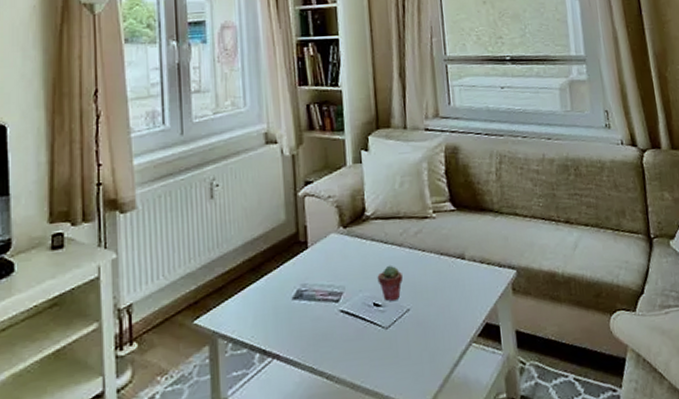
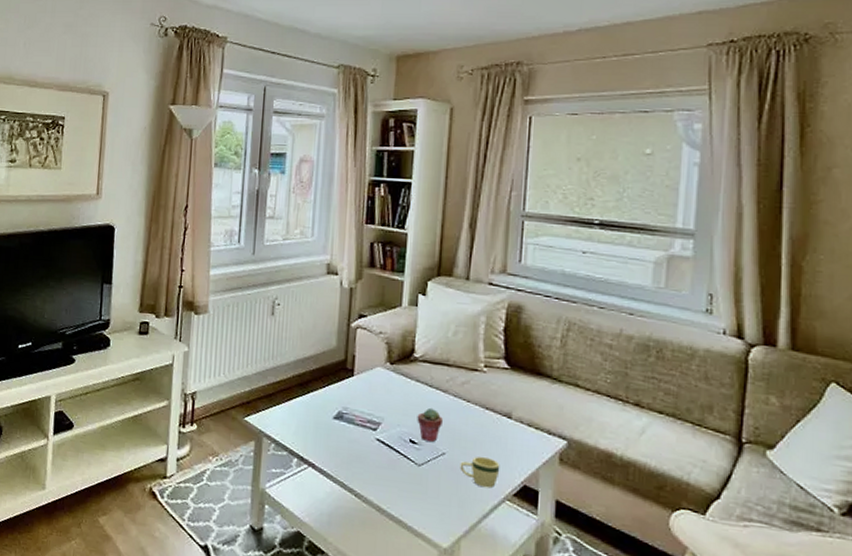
mug: none [425,303,463,336] -> present [460,456,500,488]

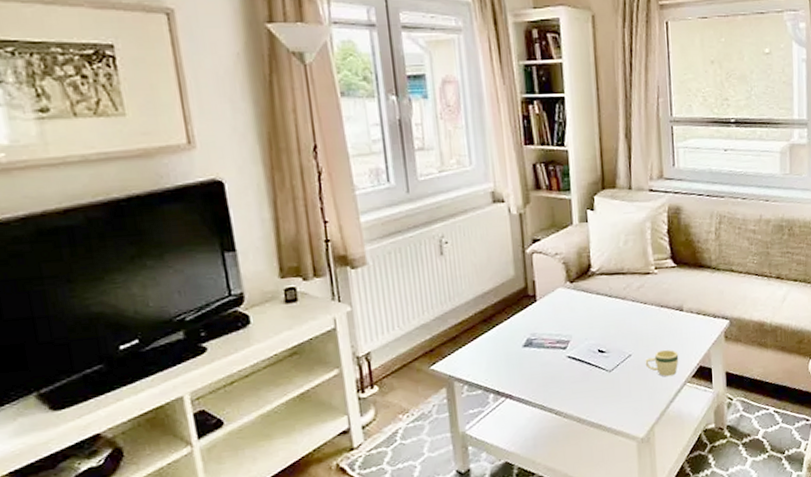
potted succulent: present [417,407,443,442] -> none [602,316,625,348]

